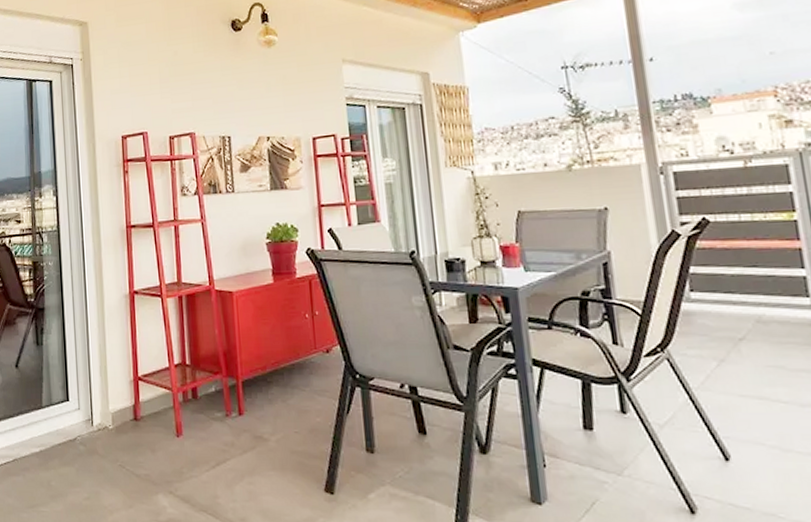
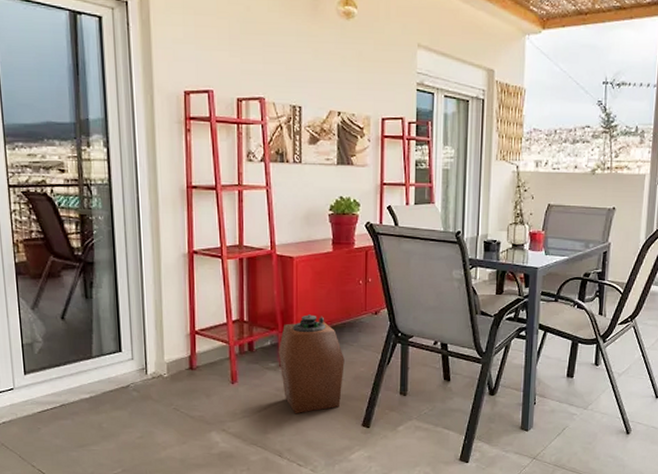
speaker: none [223,355,298,475] -> present [278,314,344,414]

